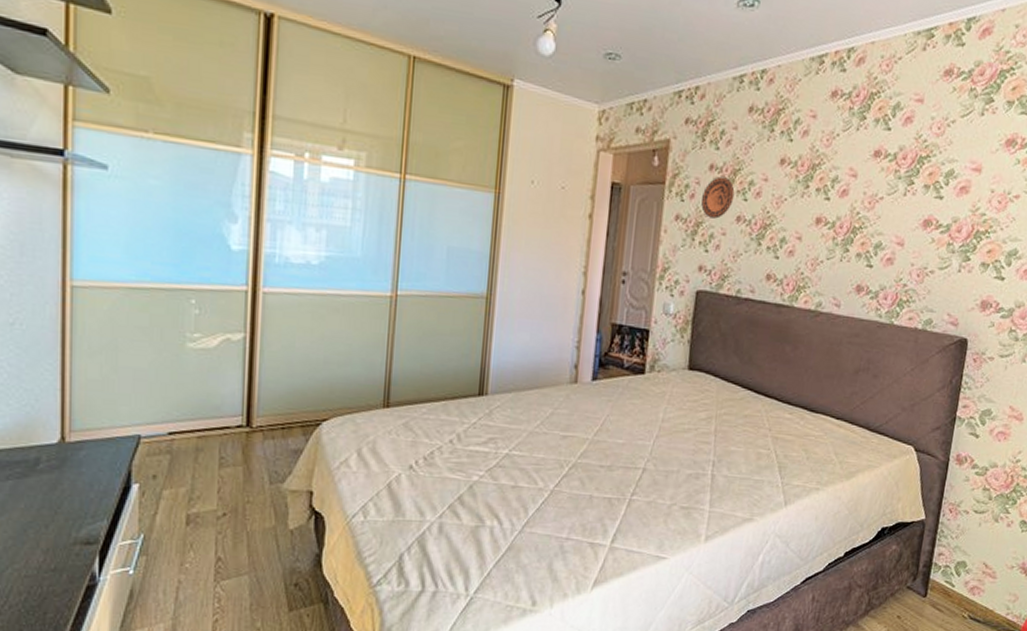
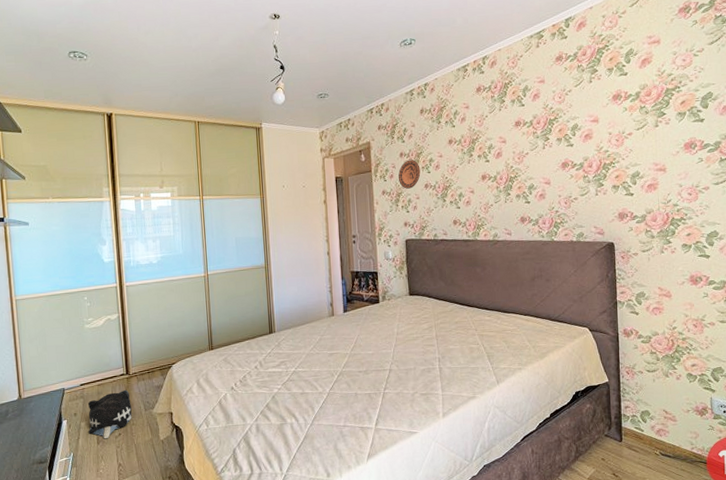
plush toy: none [173,449,249,519] -> present [88,389,132,439]

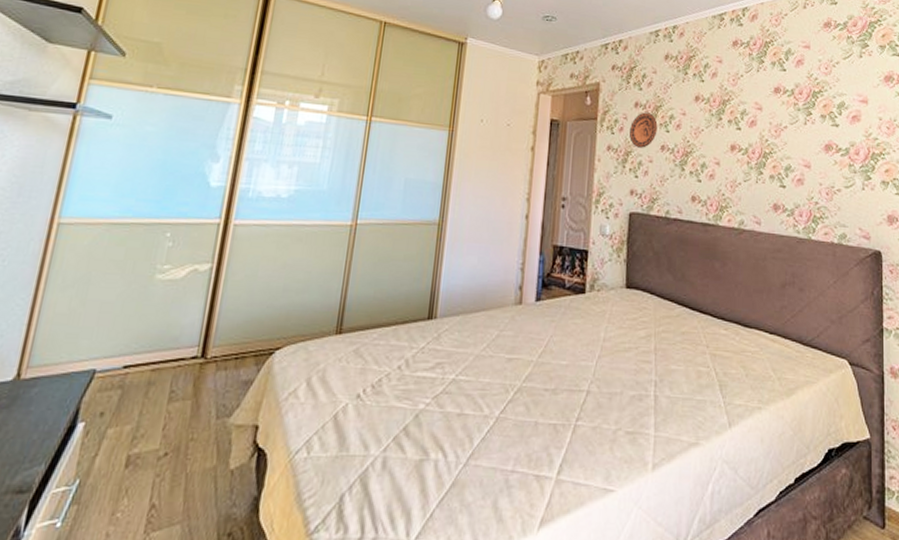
plush toy: present [88,389,132,439] -> none [115,381,198,461]

